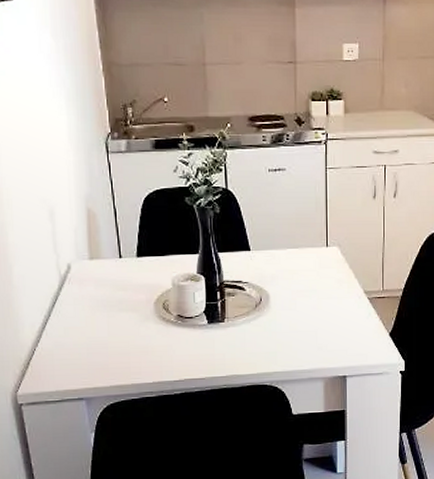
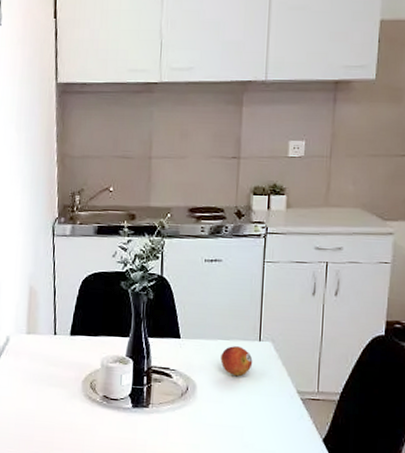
fruit: none [291,254,322,282] -> present [220,346,253,376]

